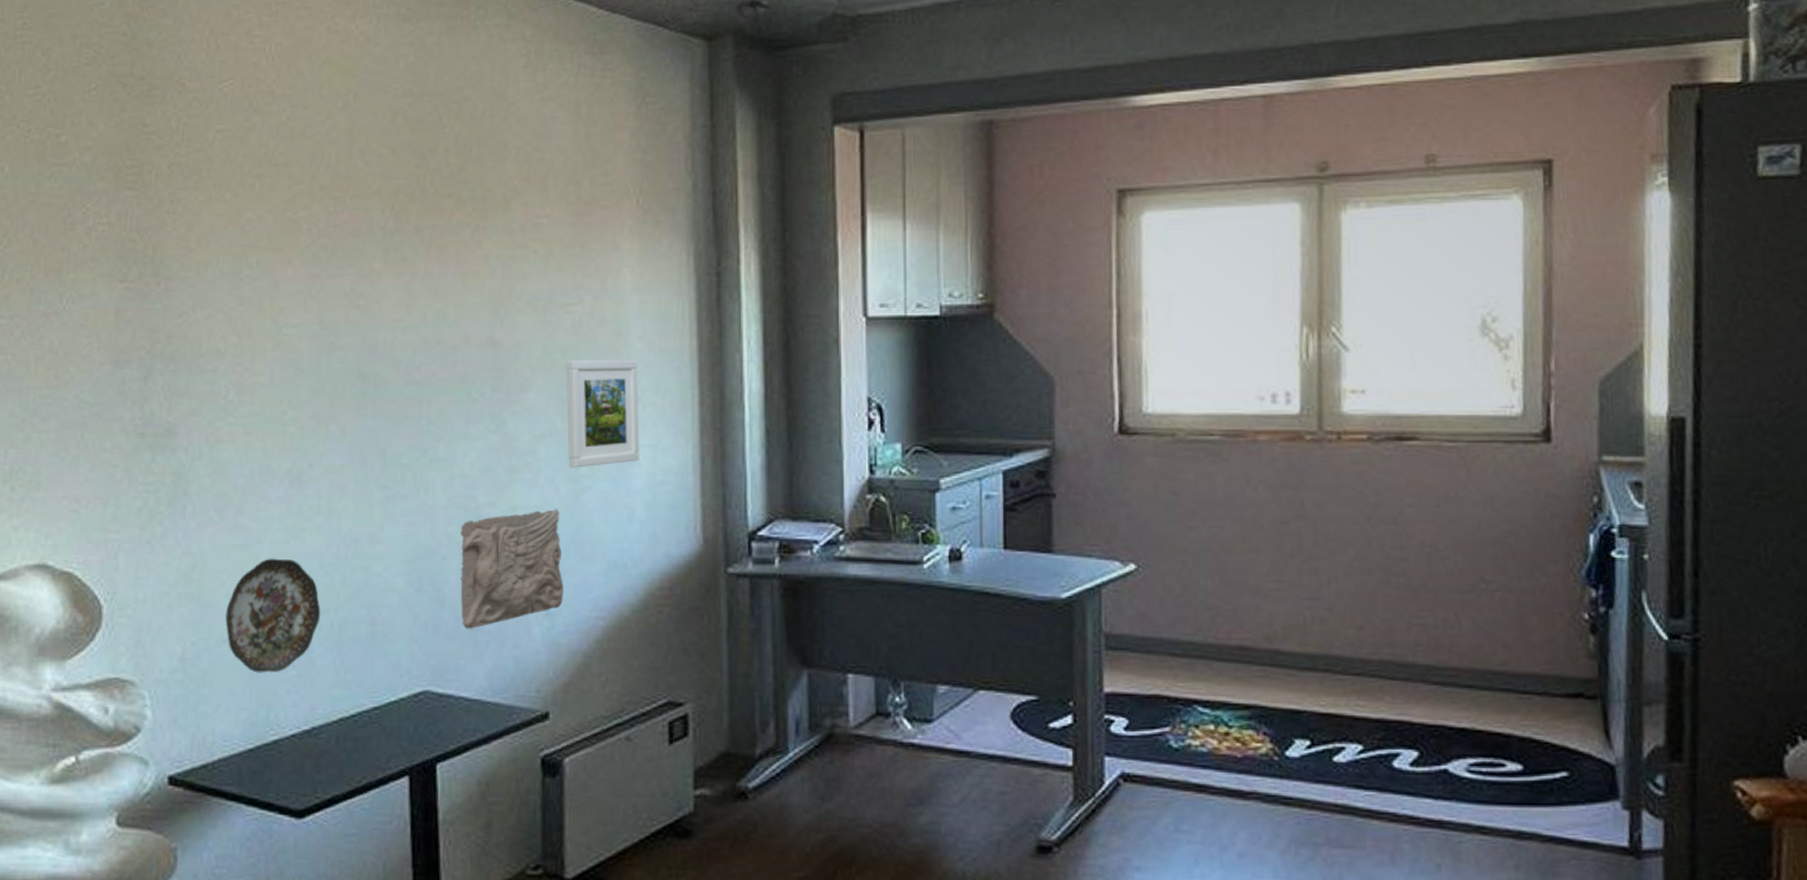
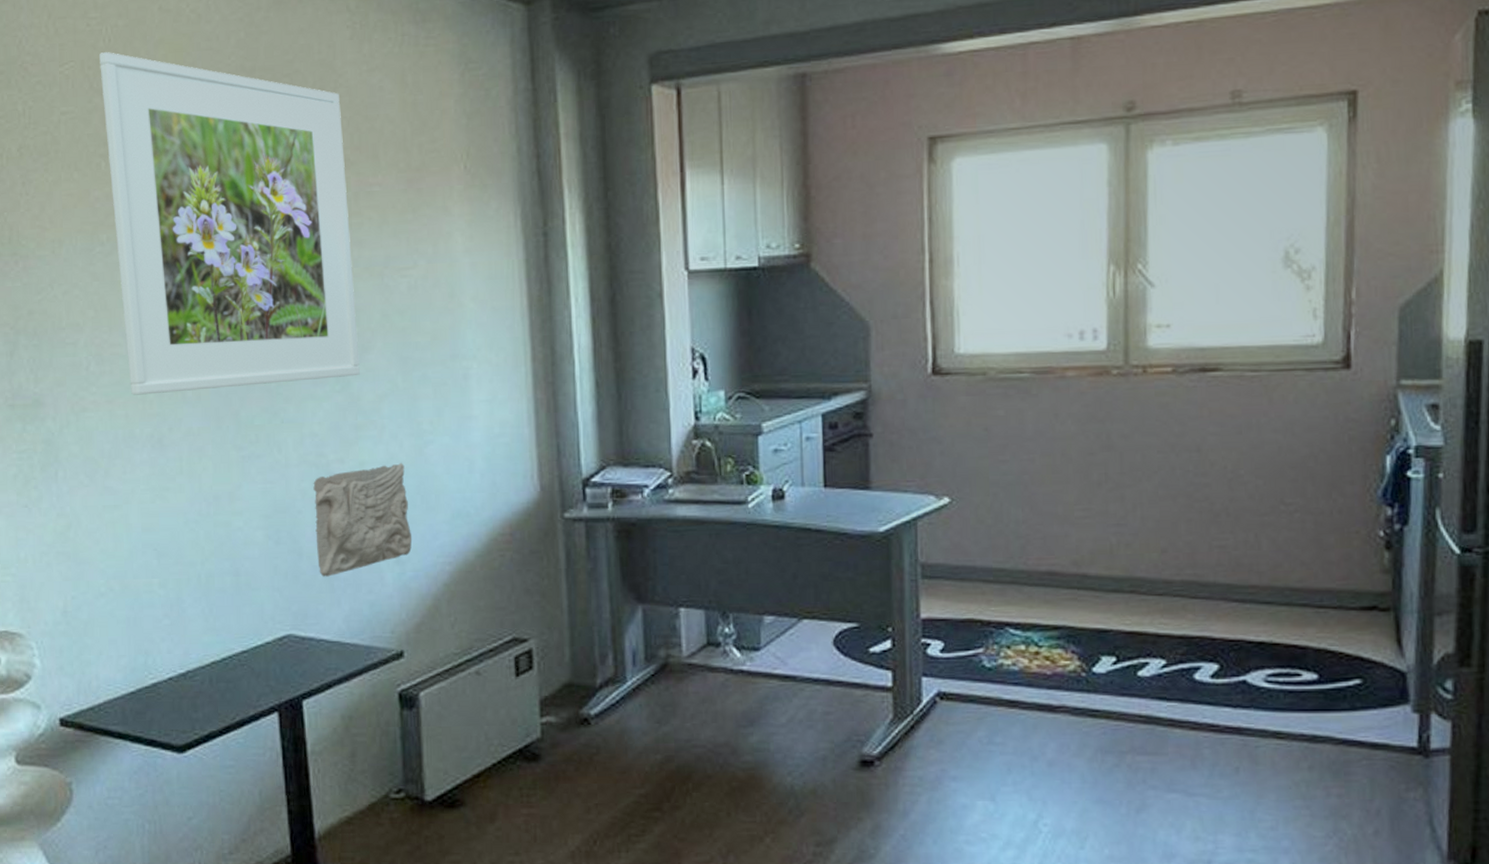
decorative plate: present [225,558,321,673] -> none [101,517,189,623]
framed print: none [261,71,517,428] -> present [99,52,360,395]
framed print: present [566,360,640,468] -> none [404,319,477,424]

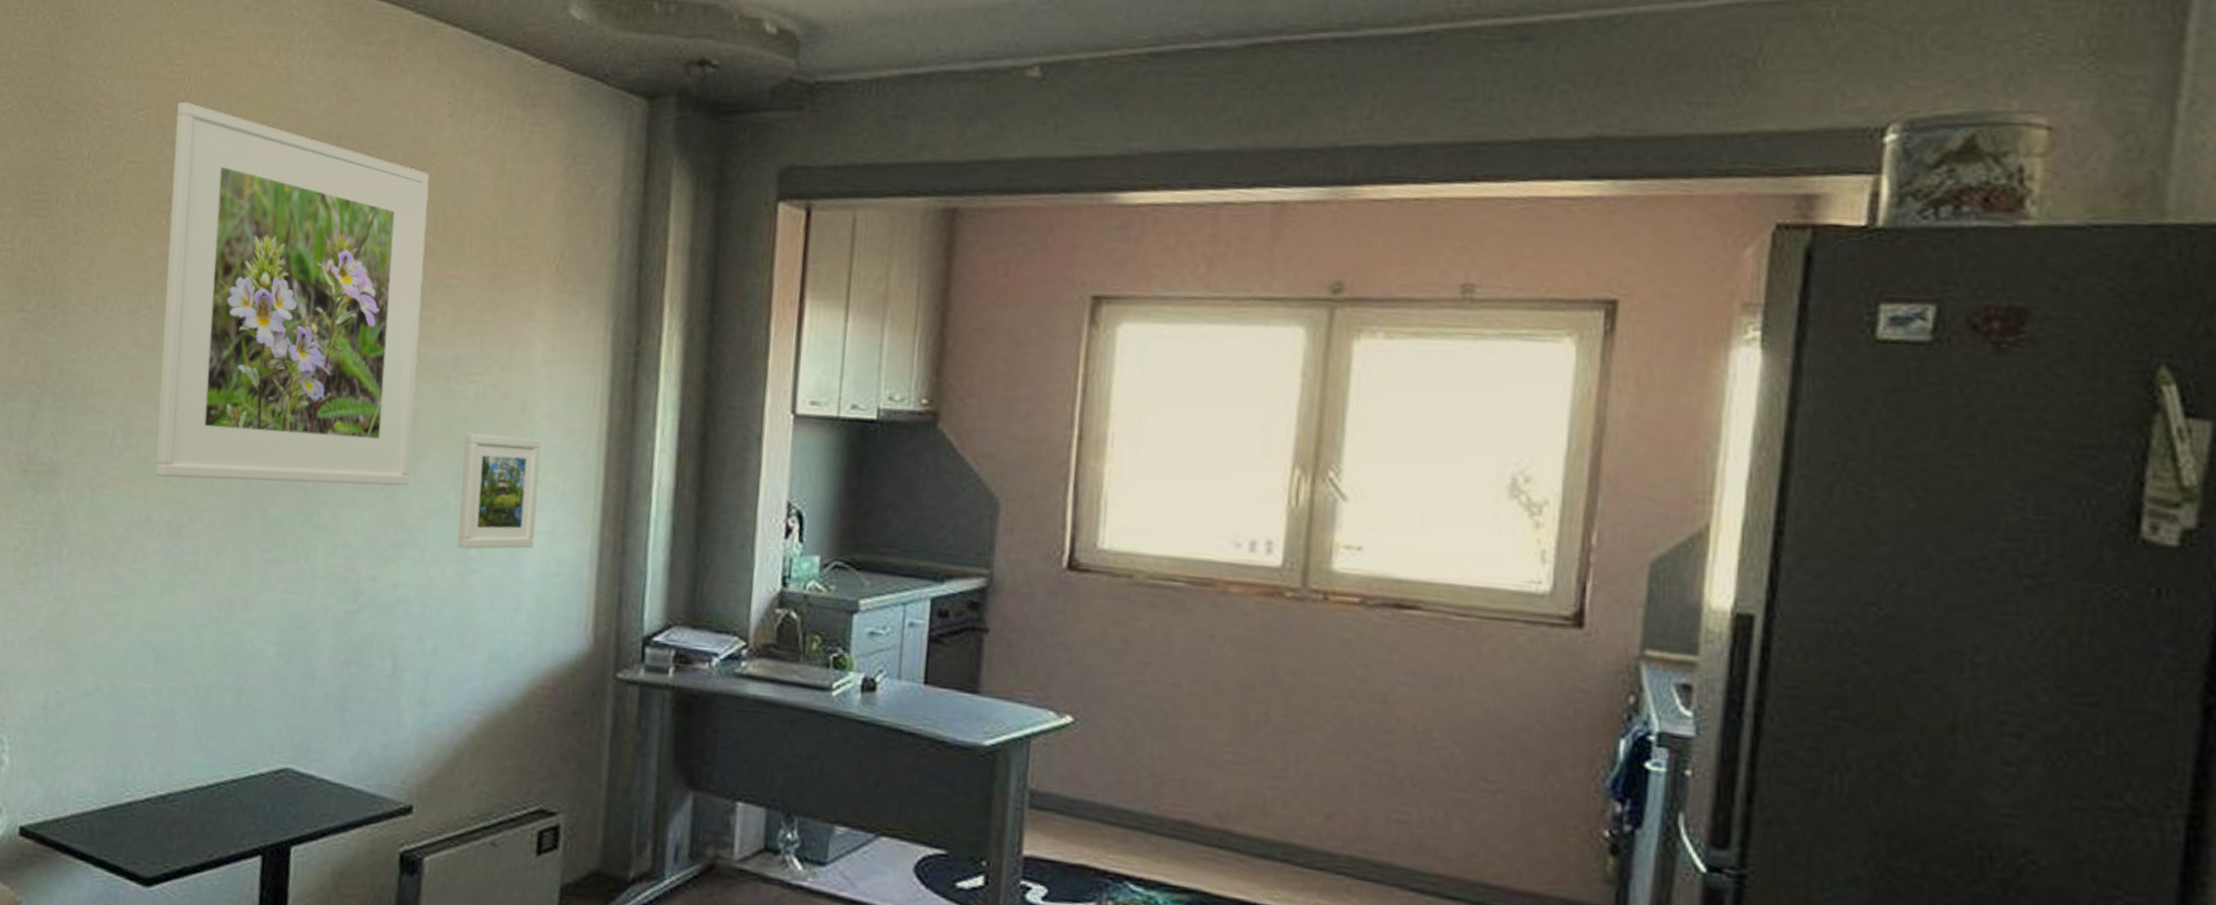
decorative relief: present [313,462,413,577] -> none [330,589,444,709]
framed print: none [404,319,477,424] -> present [457,433,542,549]

